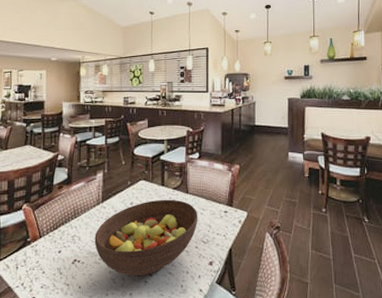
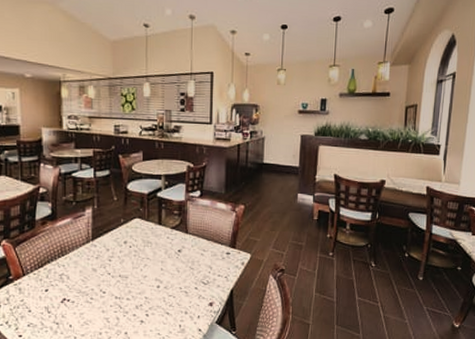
fruit bowl: present [94,199,198,276] -> none [85,239,199,315]

